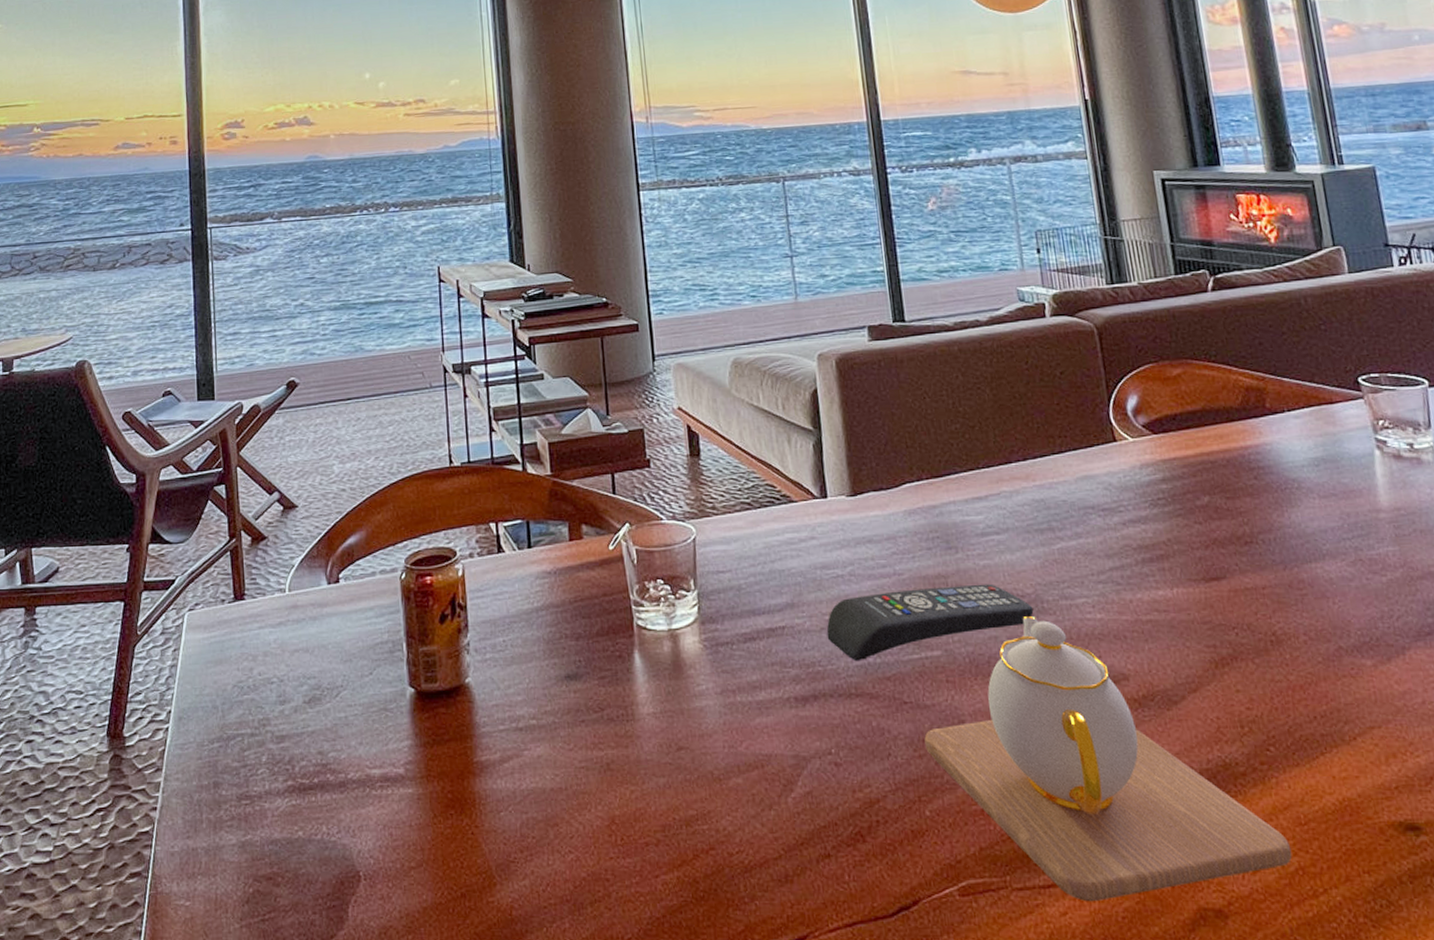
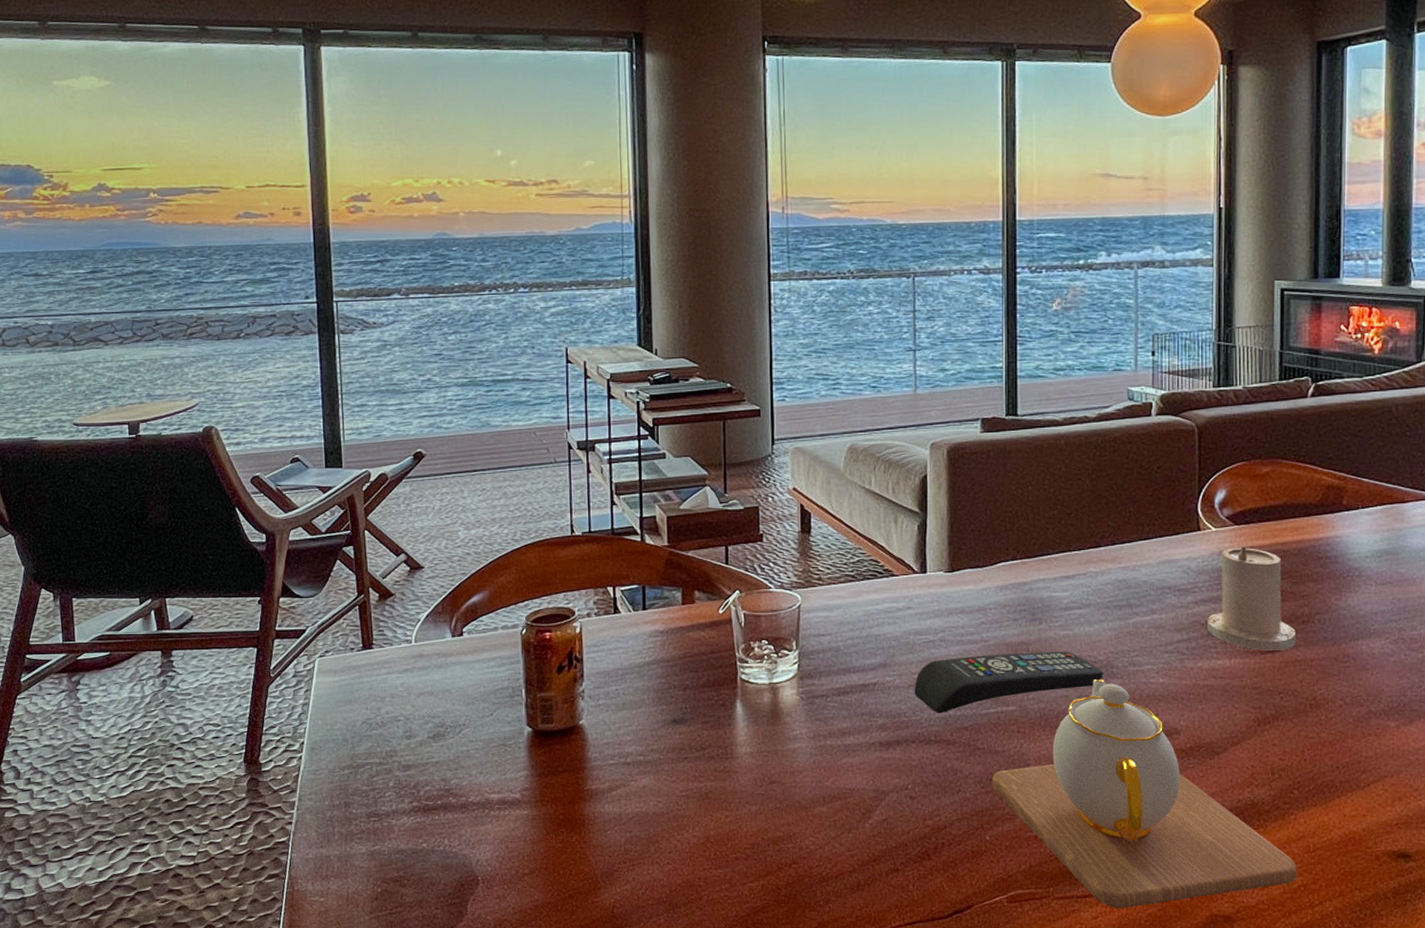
candle: none [1139,458,1242,578] -> present [1207,547,1295,651]

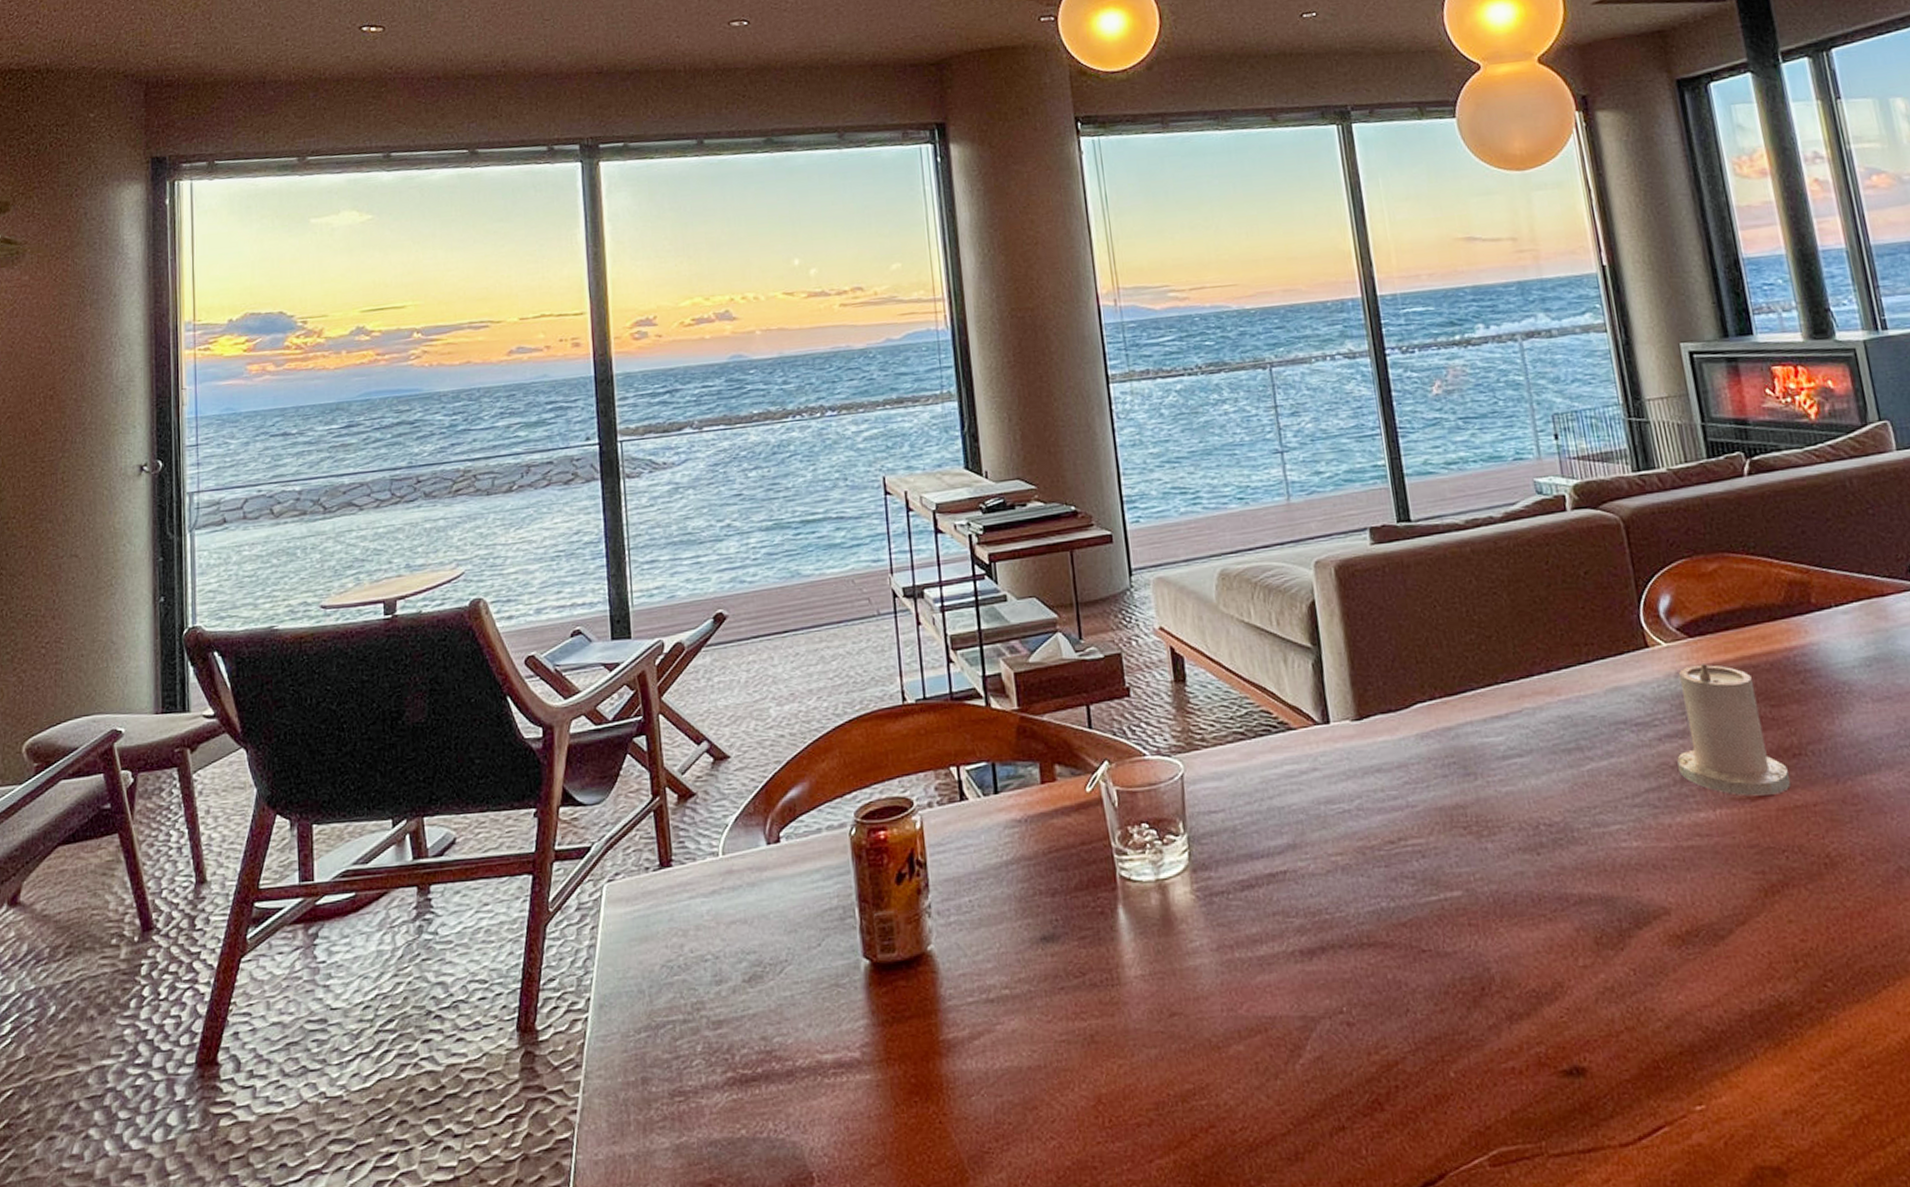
remote control: present [914,651,1103,714] -> none [1333,812,1563,907]
teapot: present [992,678,1298,909] -> none [1446,846,1855,1166]

